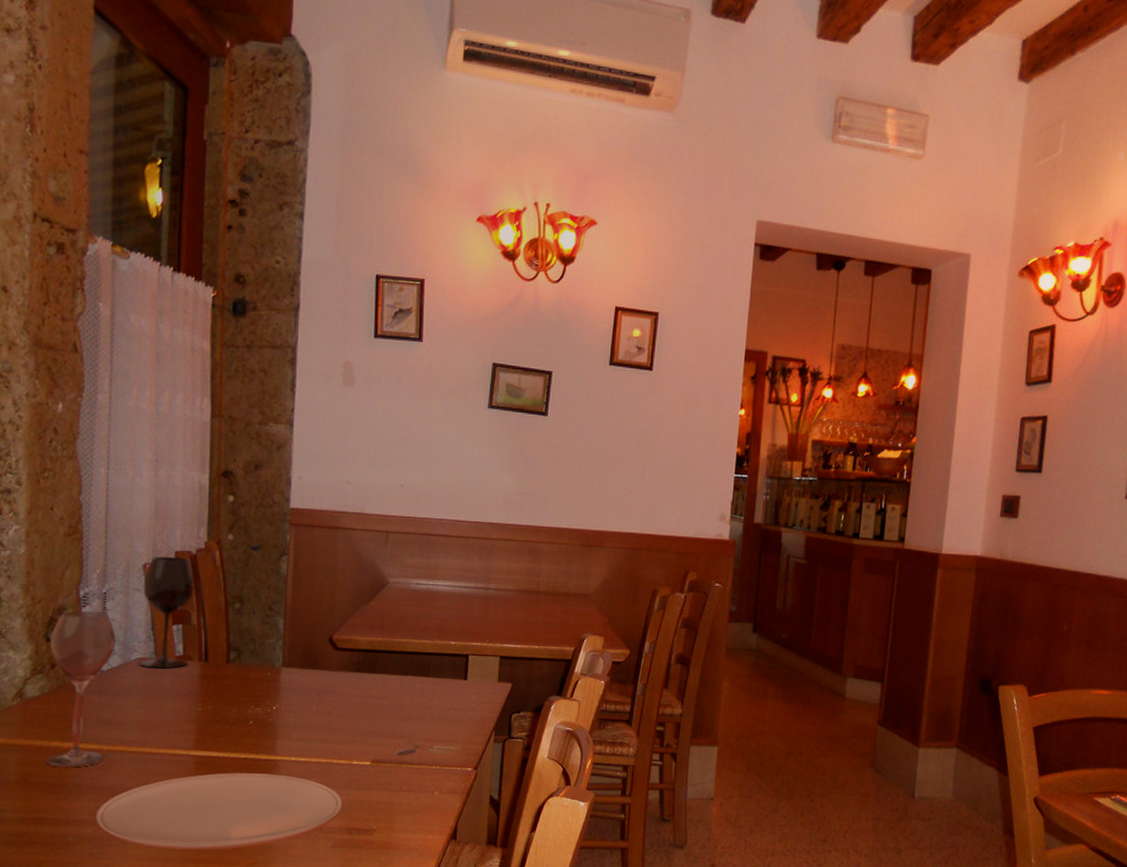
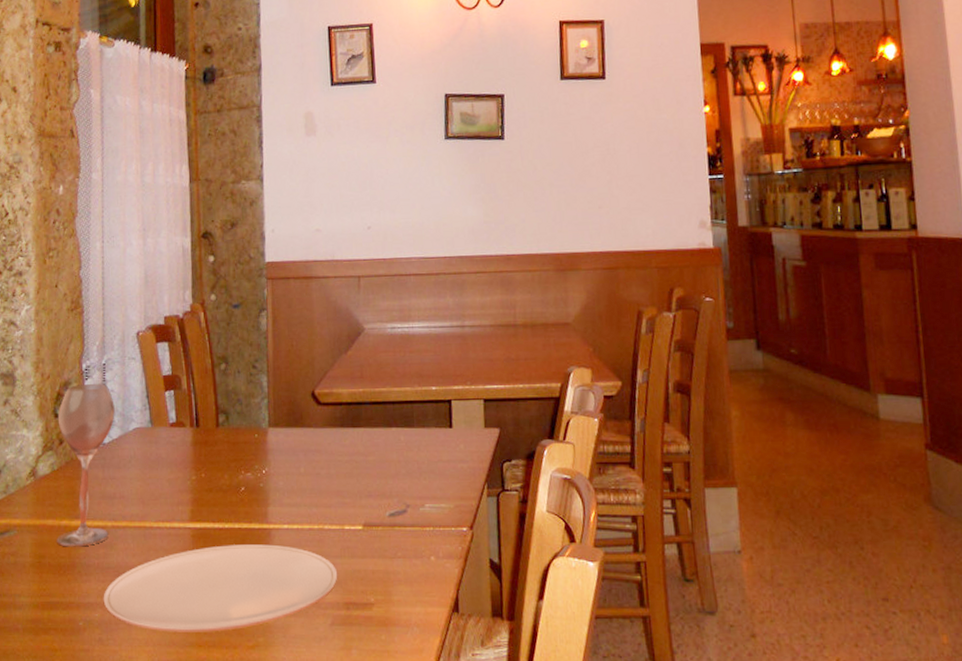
wineglass: present [138,555,195,669] -> none [136,322,184,437]

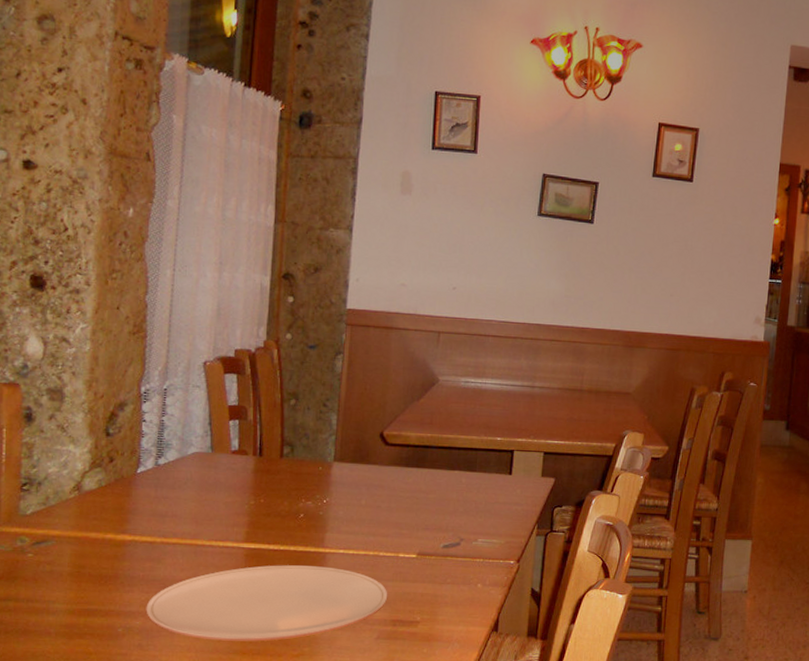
wineglass: present [57,383,115,547] -> none [99,406,174,560]

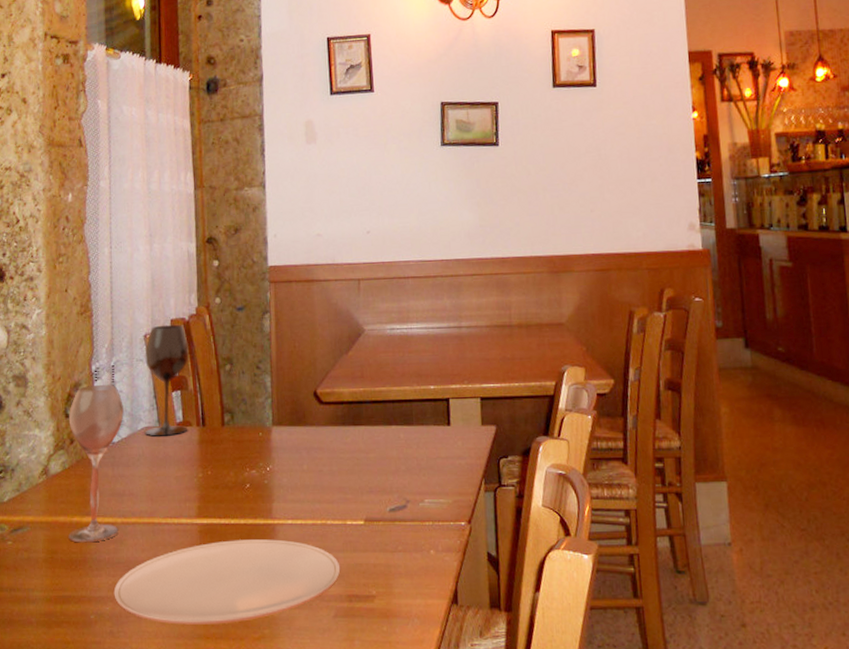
wineglass: none [99,406,174,560] -> present [68,384,124,543]
wineglass: none [195,353,253,463] -> present [144,324,190,436]

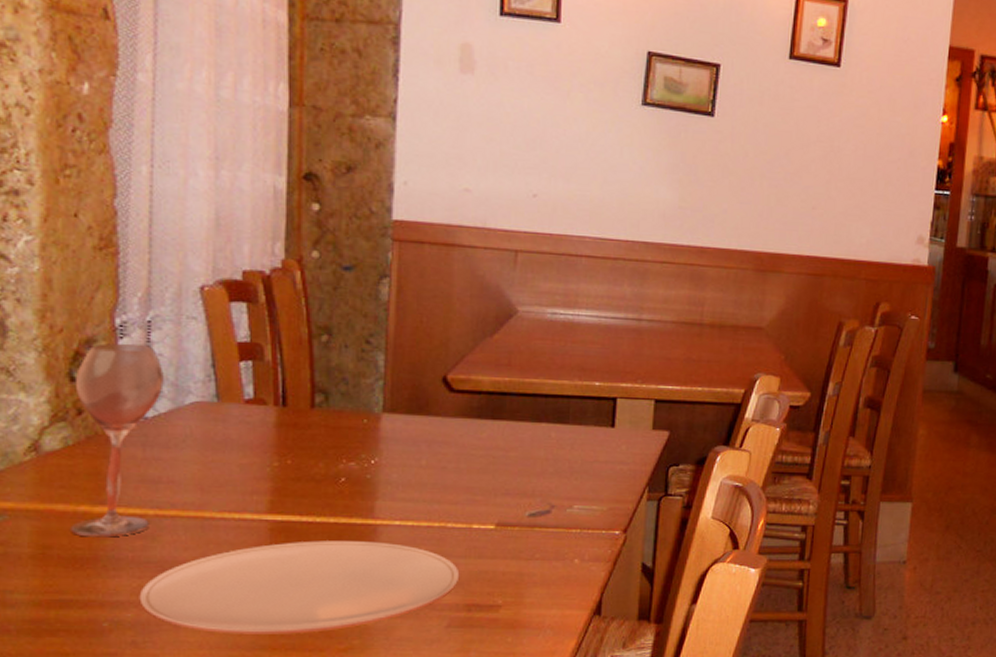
wineglass: present [144,324,190,436] -> none [195,276,269,415]

